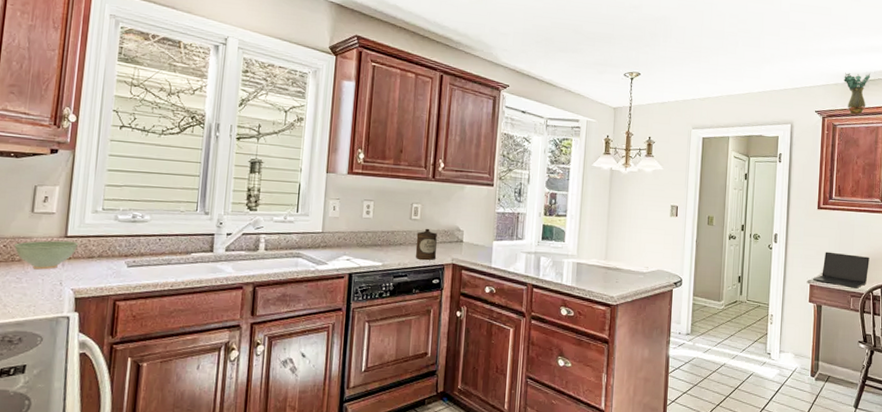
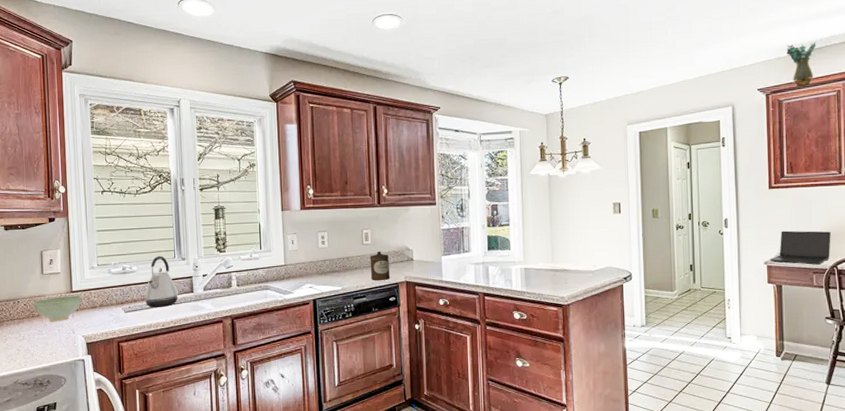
kettle: none [152,207,196,265] -> present [143,256,179,307]

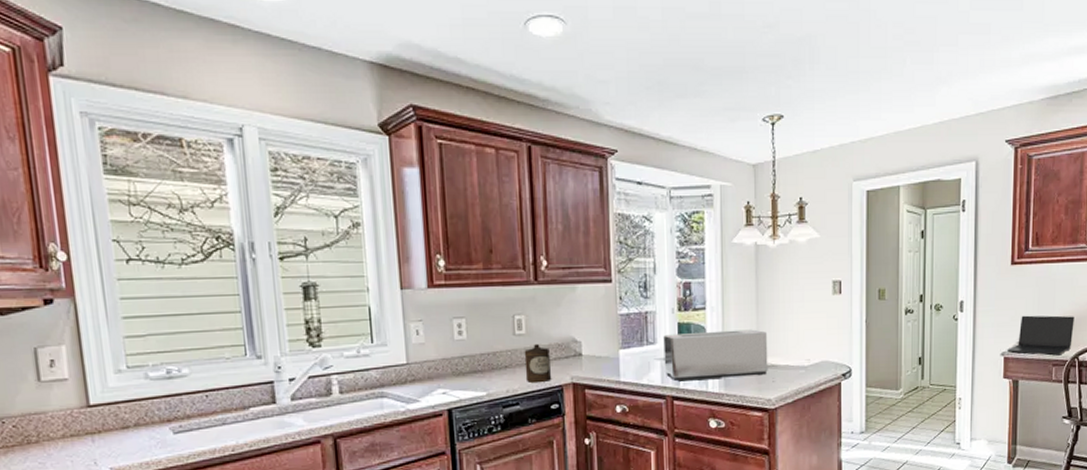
bowl: present [32,296,83,322] -> none [26,411,107,450]
kettle: present [143,256,179,307] -> none [201,353,255,426]
toaster: none [476,241,561,282] -> present [663,329,768,382]
vase: present [786,41,816,87] -> none [1040,83,1074,139]

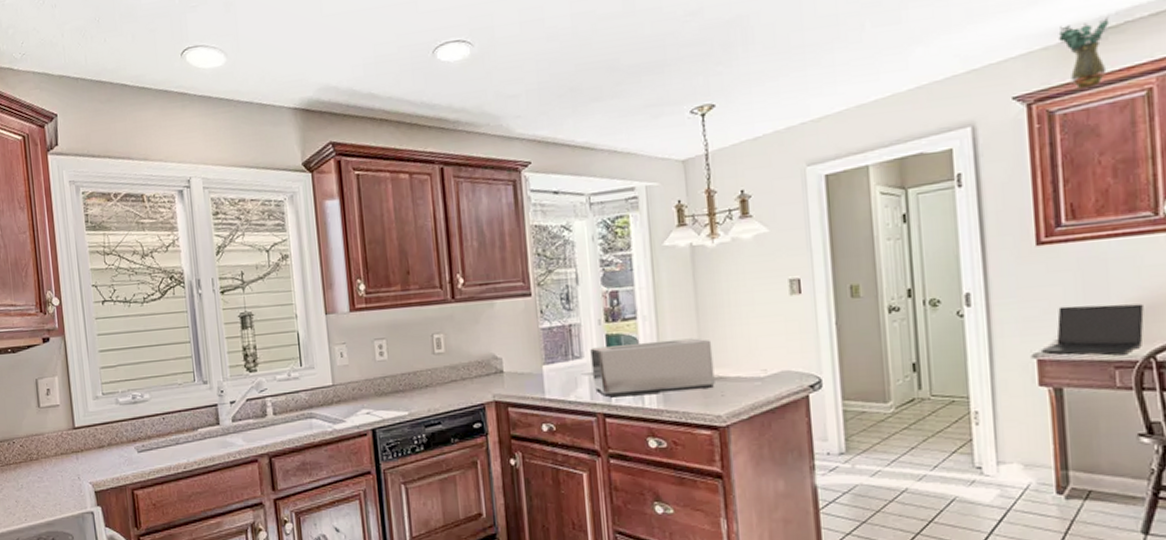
canister: present [524,343,552,382] -> none [444,362,474,401]
vase: none [1040,83,1074,139] -> present [1058,16,1110,89]

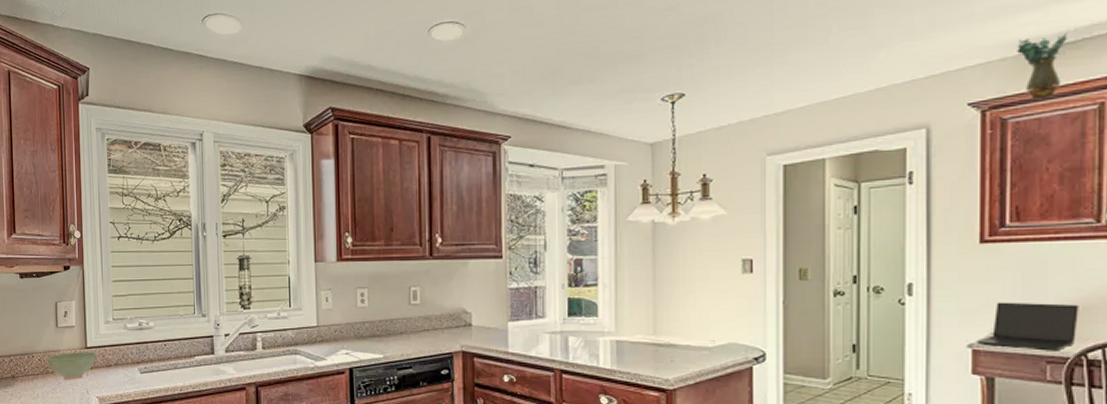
bowl: none [29,433,88,466] -> present [46,352,98,380]
toaster: present [590,338,715,398] -> none [553,307,666,356]

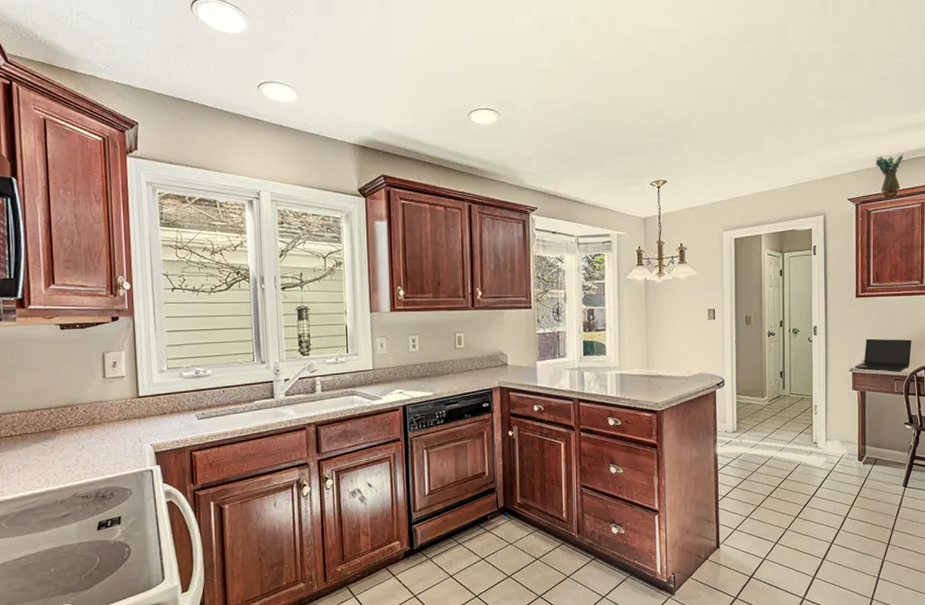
bowl: present [46,352,98,380] -> none [93,401,151,430]

